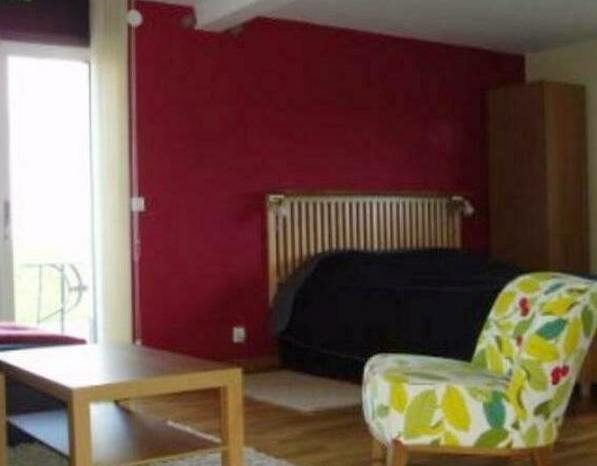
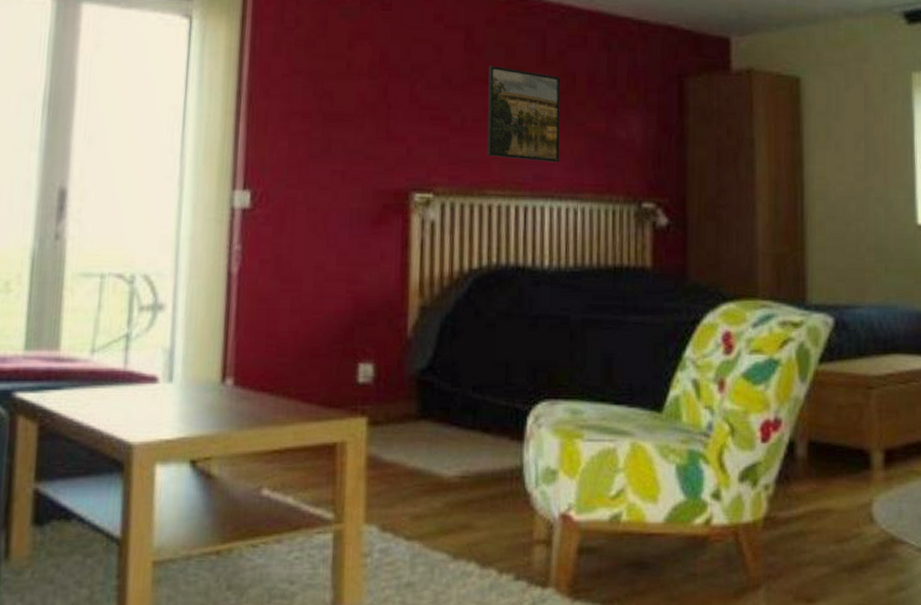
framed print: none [324,89,384,166] -> present [487,65,561,163]

